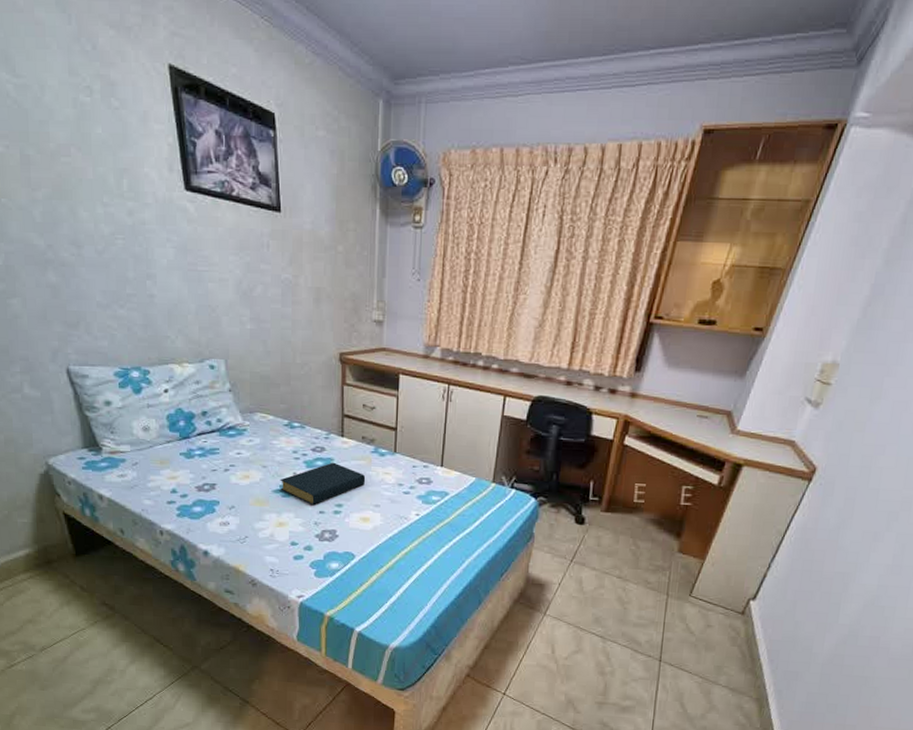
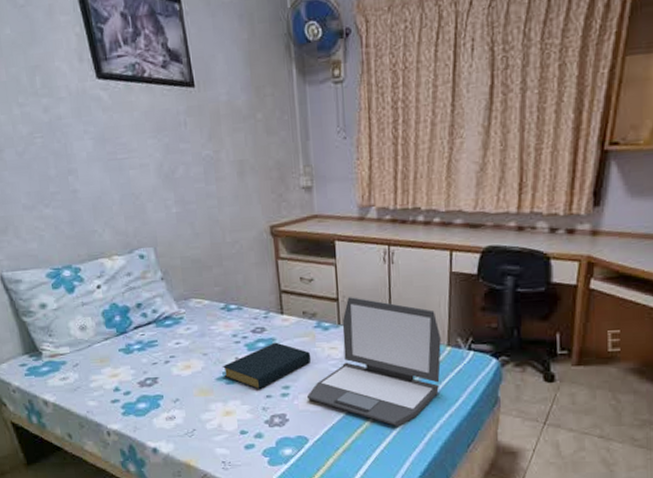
laptop: none [357,428,487,552] -> present [306,297,441,427]

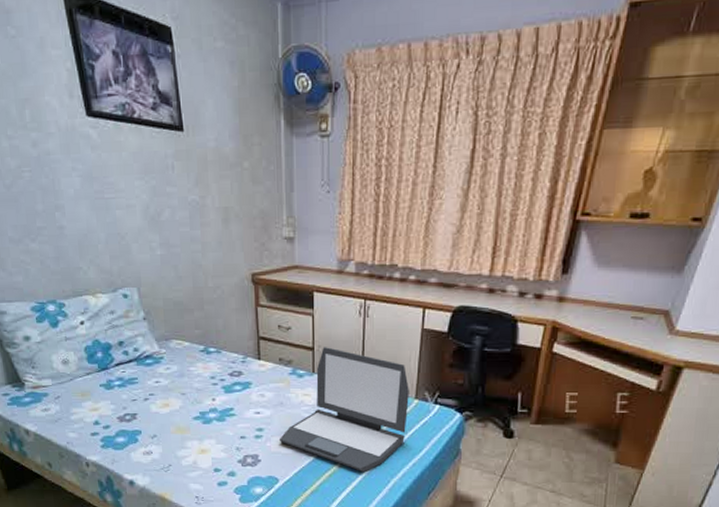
hardback book: present [222,342,312,390] -> none [199,386,285,431]

